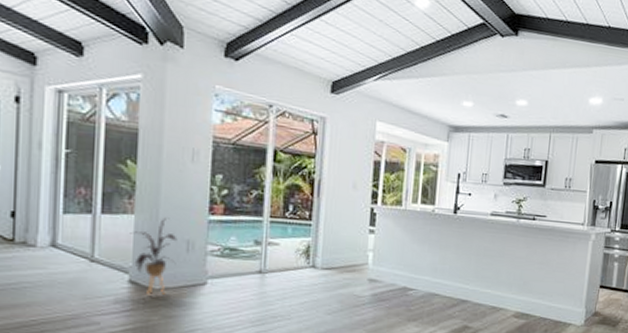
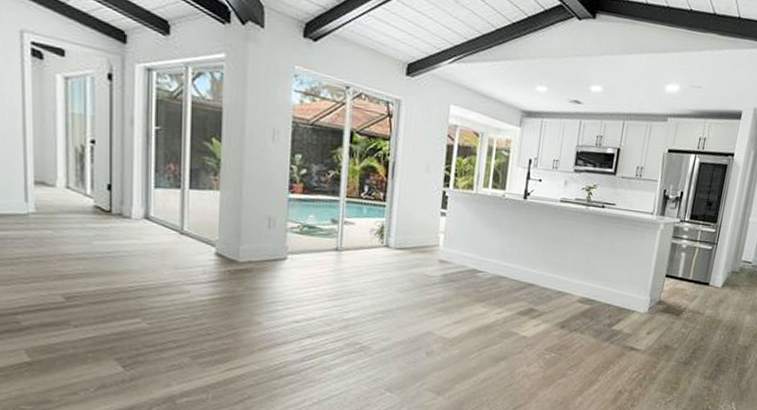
house plant: present [130,217,178,296] -> none [216,194,260,268]

